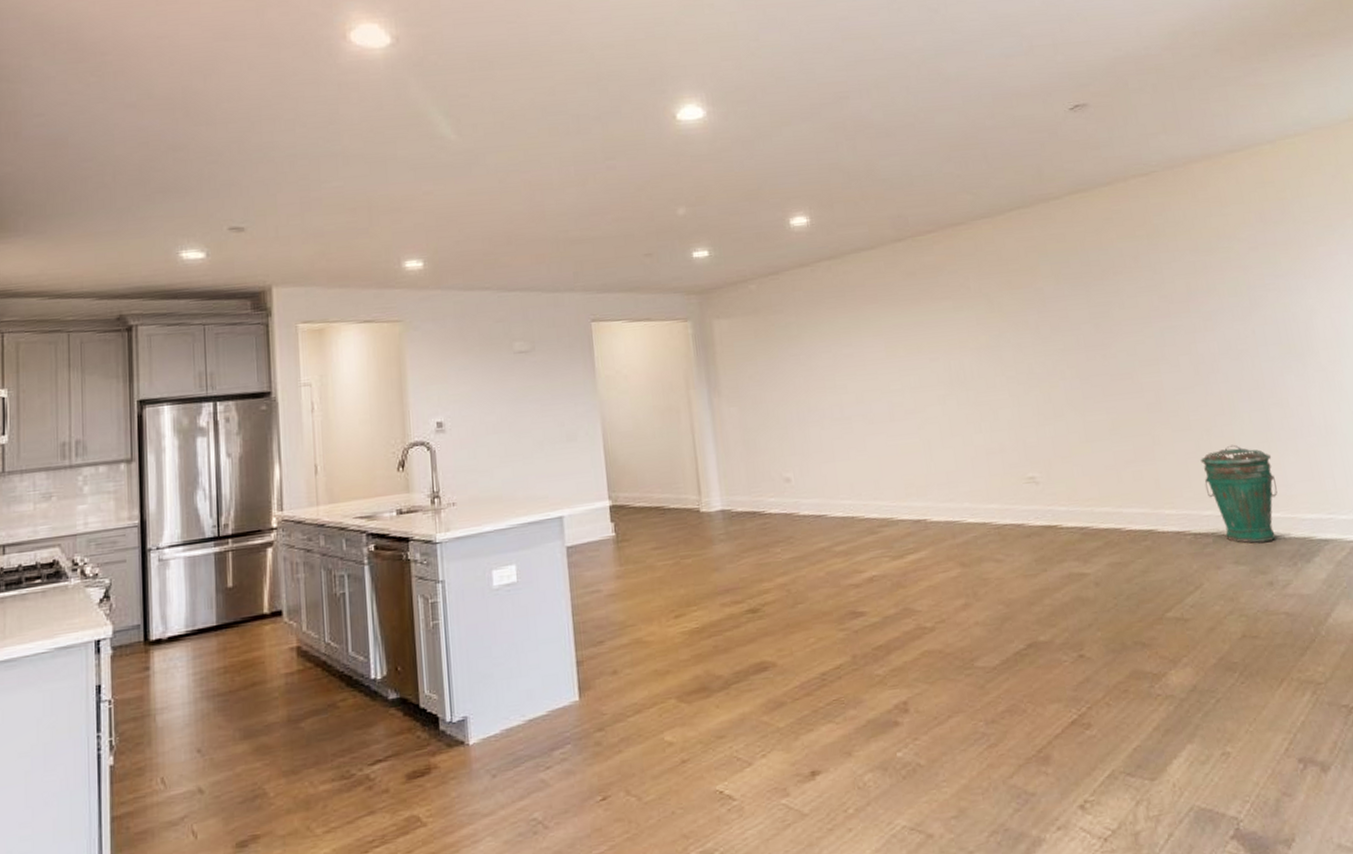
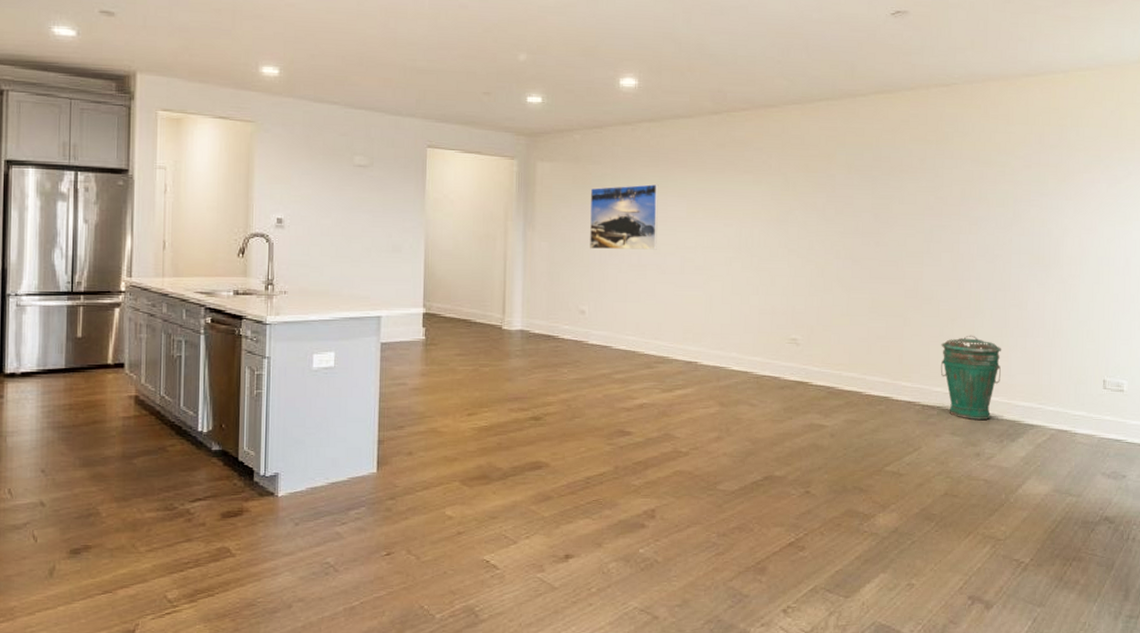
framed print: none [776,326,860,408] -> present [590,184,659,250]

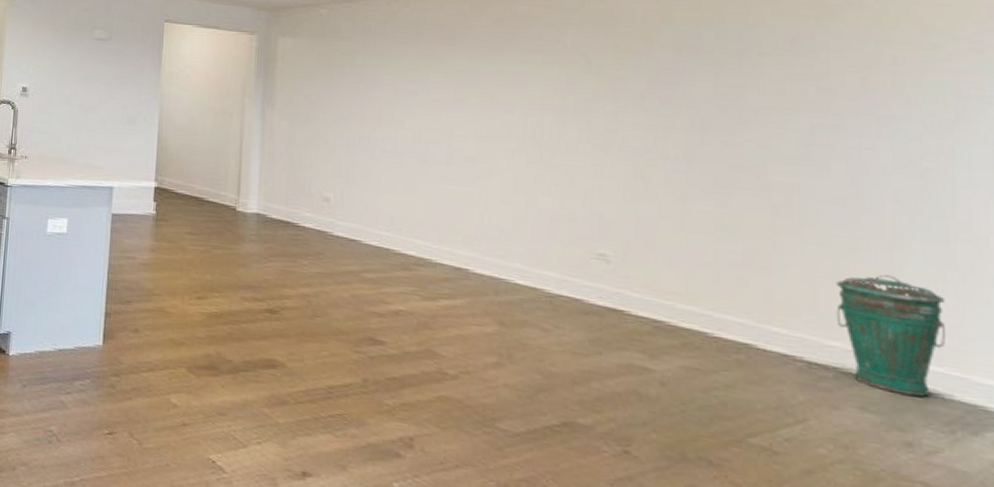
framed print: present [590,184,659,250] -> none [336,63,419,136]

